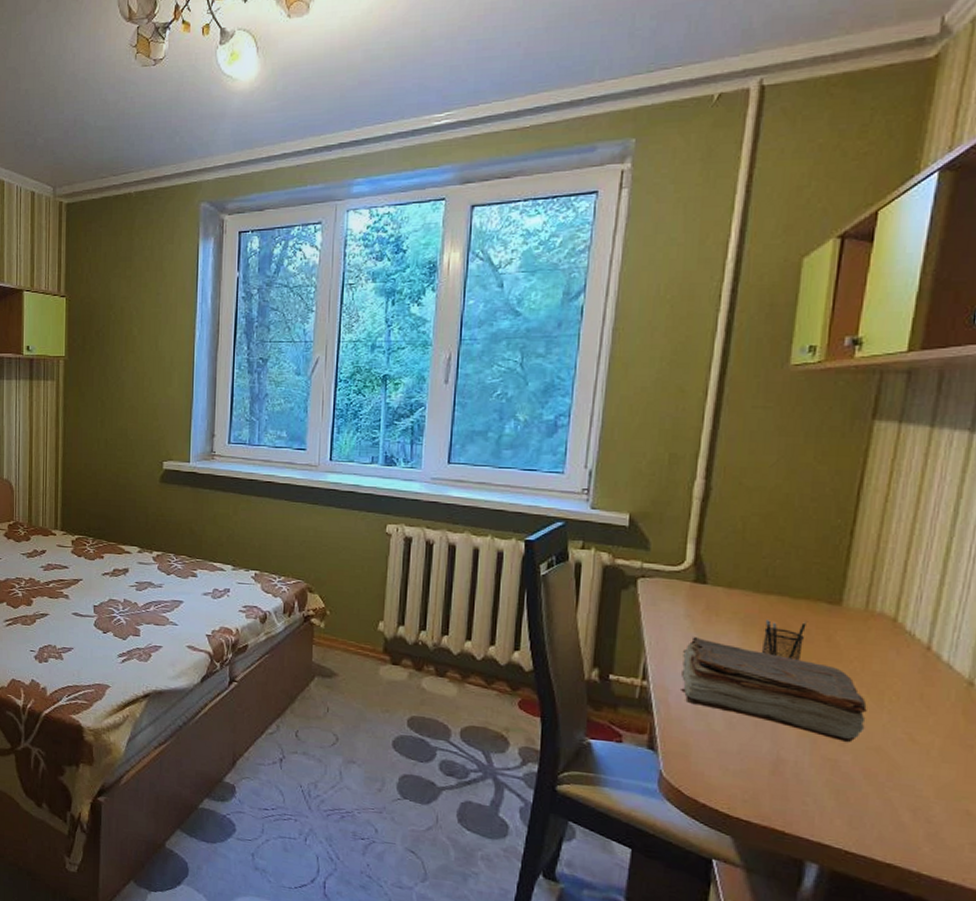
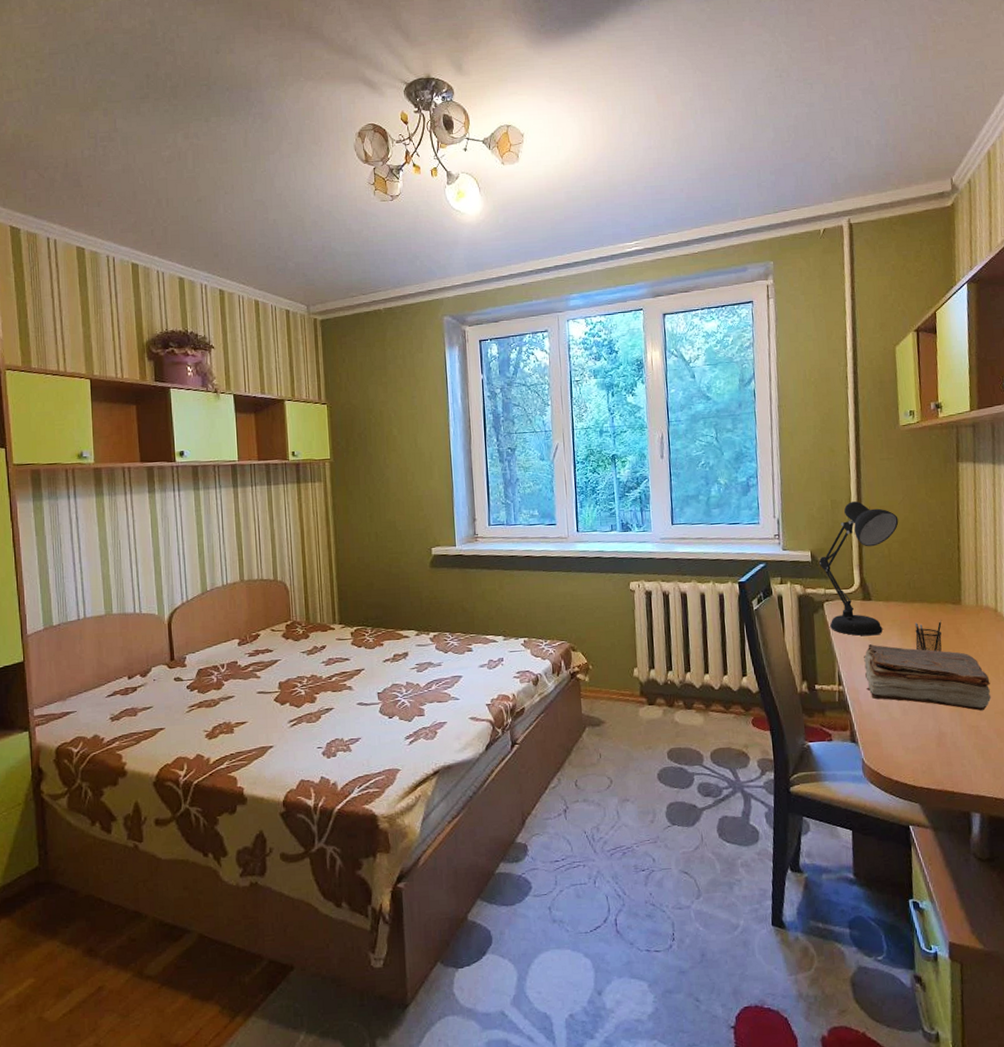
desk lamp: none [638,458,766,628] -> present [818,501,899,636]

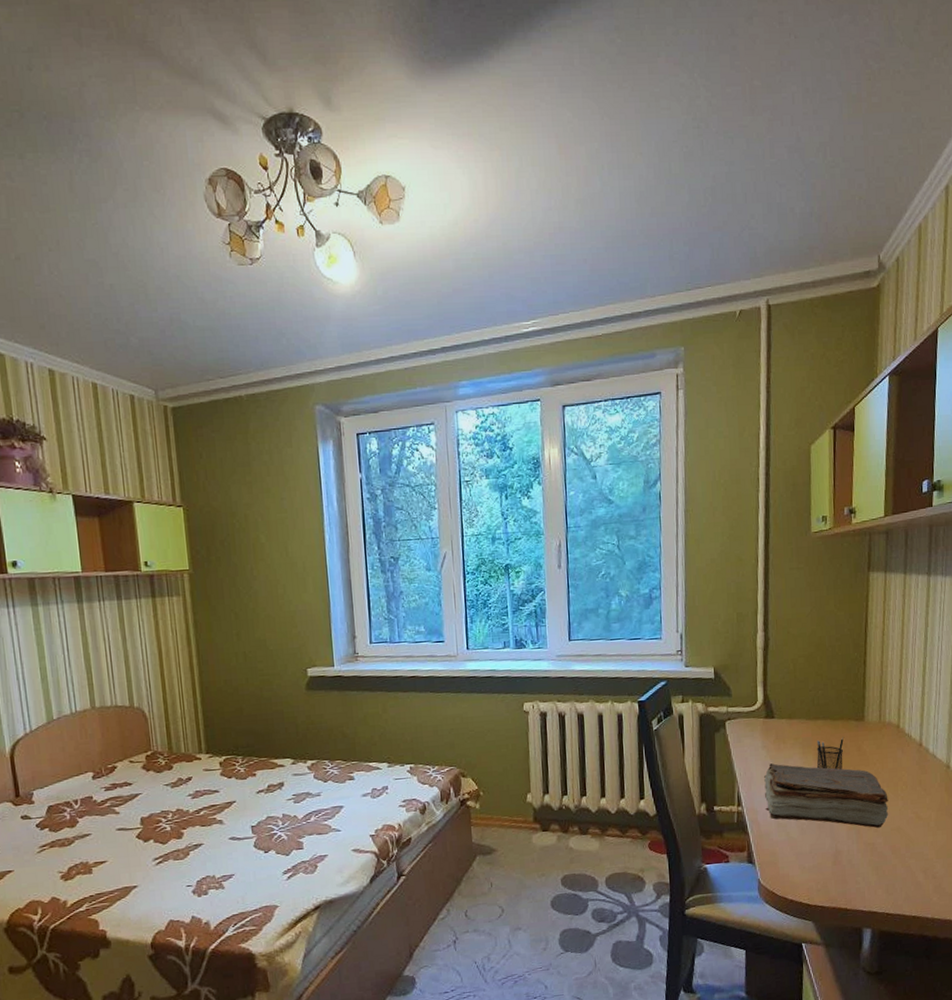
desk lamp: present [818,501,899,636] -> none [722,614,806,755]

